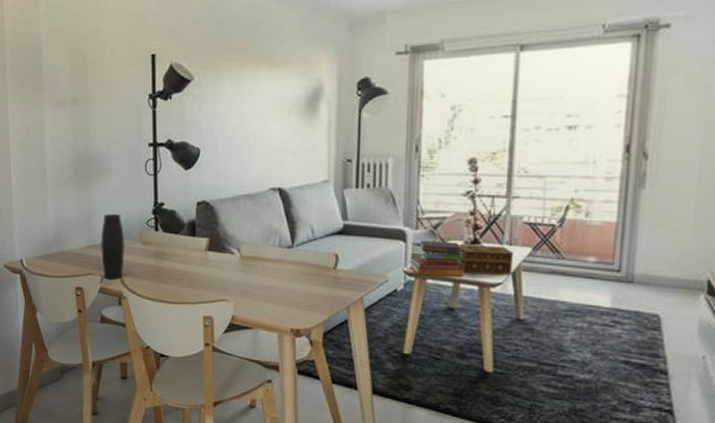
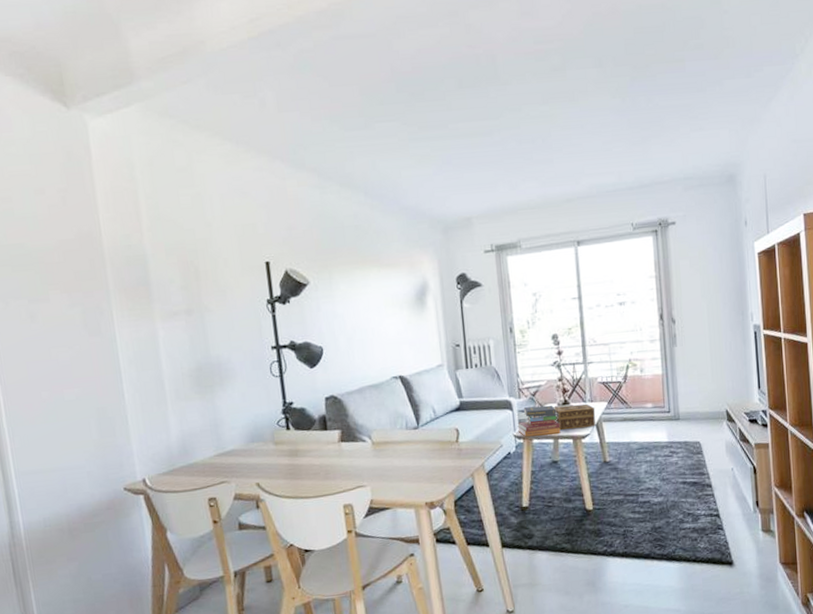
vase: present [101,213,124,280] -> none [230,418,258,486]

